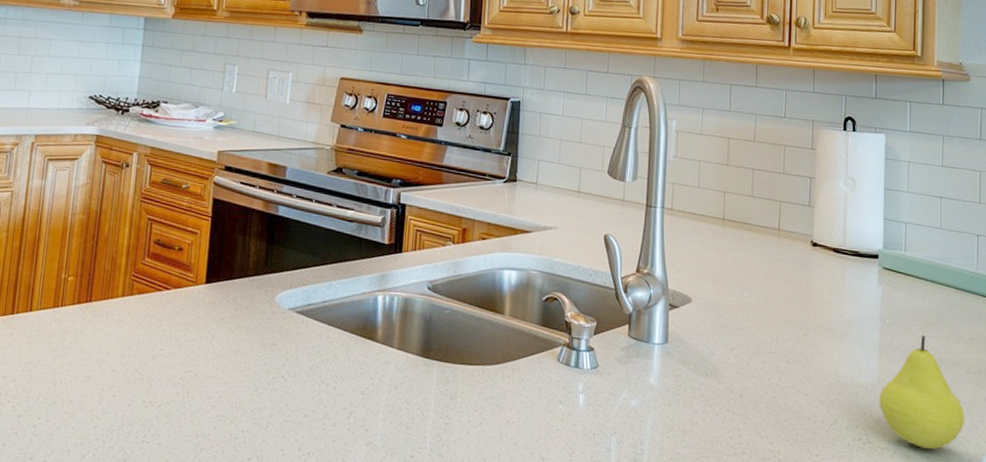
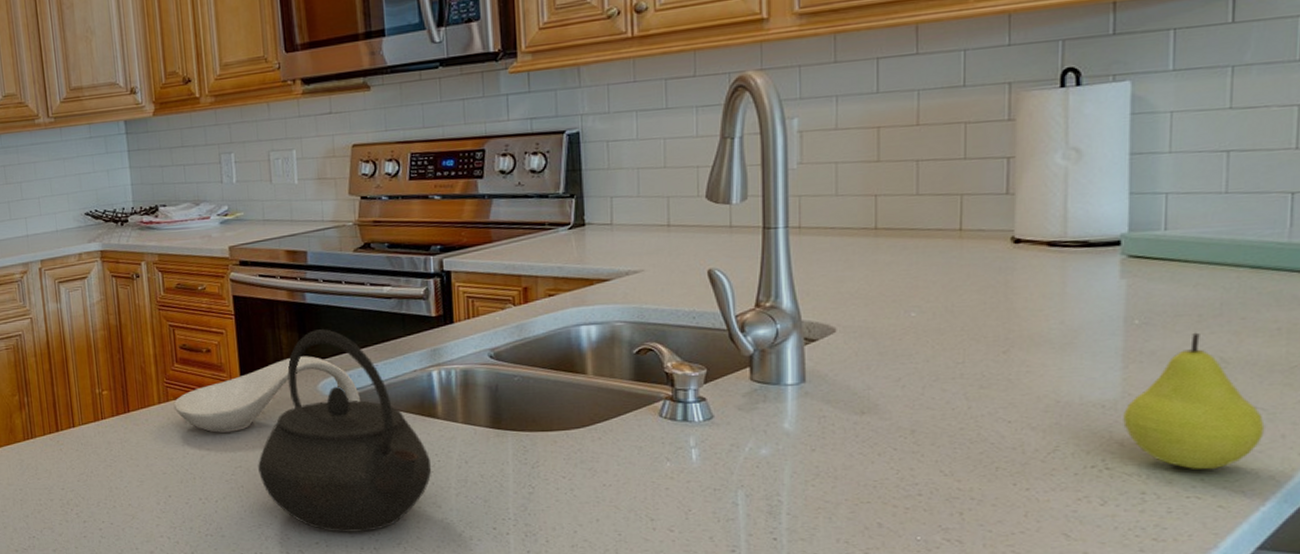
spoon rest: none [136,266,312,334] -> present [173,356,360,433]
kettle: none [206,242,366,451] -> present [258,329,432,532]

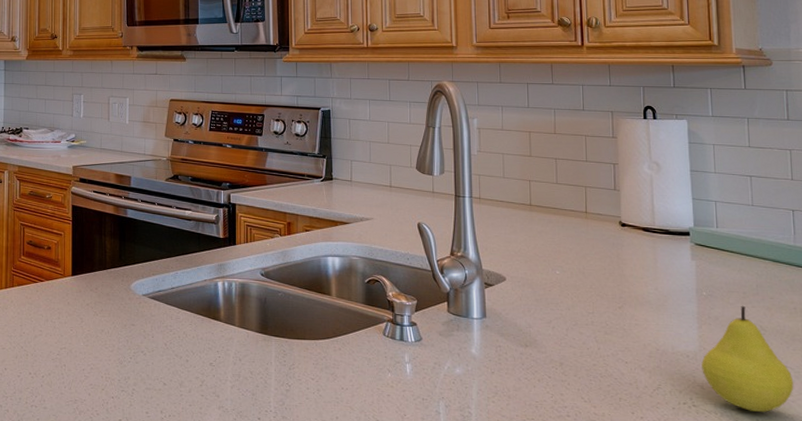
spoon rest: present [173,356,360,433] -> none [17,260,162,318]
kettle: present [258,329,432,532] -> none [79,239,214,413]

